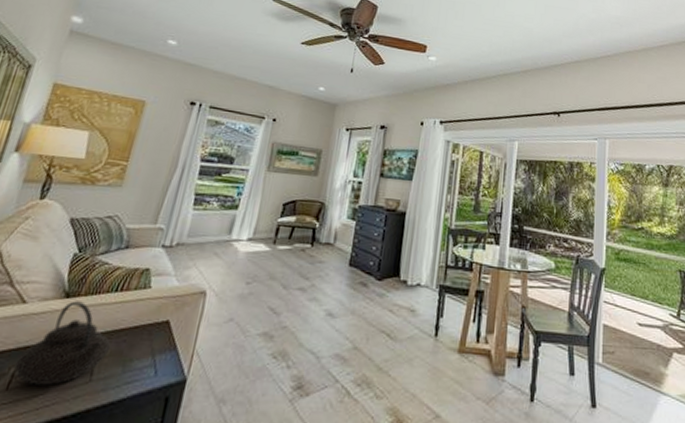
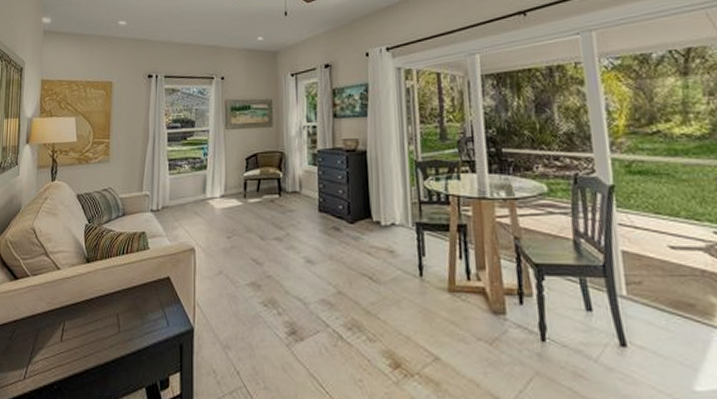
teapot: present [14,301,111,387] -> none [63,265,129,338]

